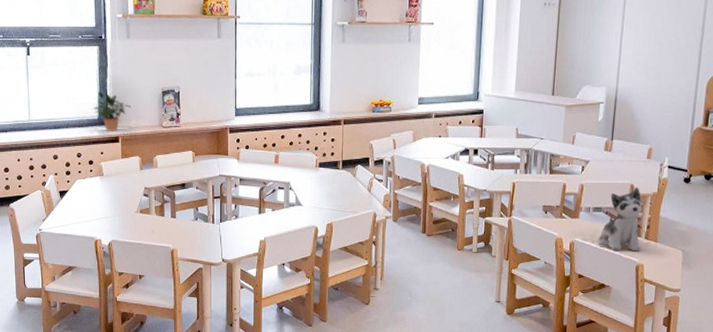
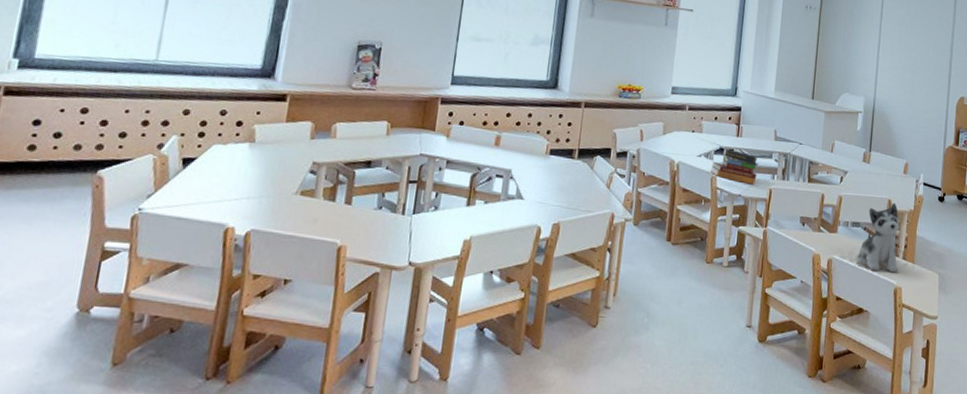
potted plant: present [93,92,132,131] -> none [256,36,312,87]
books: none [458,148,501,180] -> present [711,148,758,185]

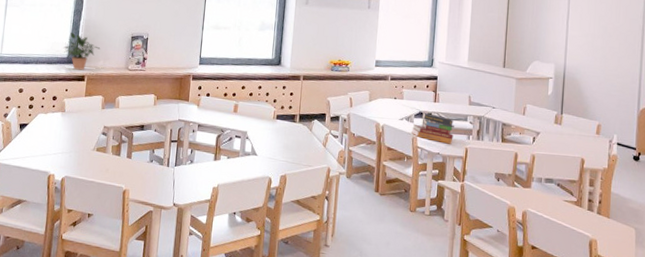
potted plant: none [256,36,312,87] -> present [63,33,101,70]
plush toy: present [855,202,900,273] -> none [550,161,594,227]

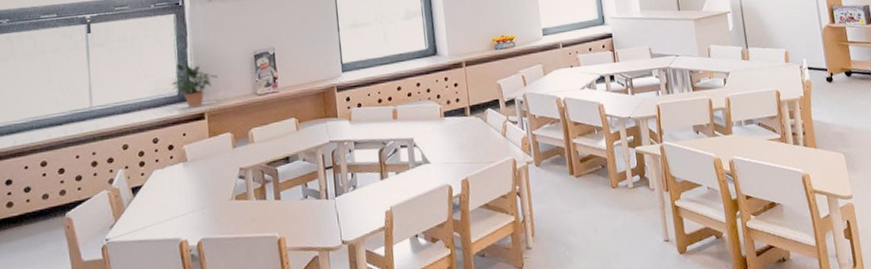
books: present [412,112,454,144] -> none [596,75,642,105]

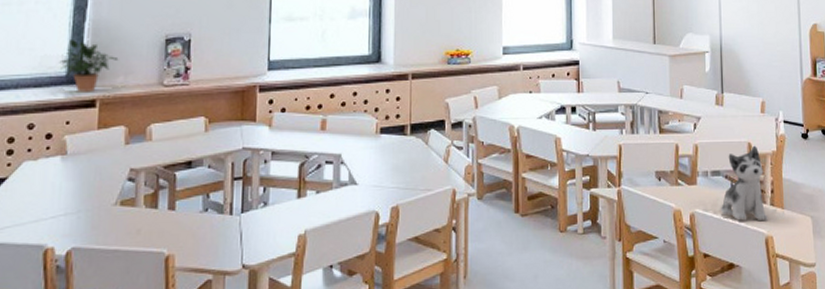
plush toy: none [756,93,803,163] -> present [720,145,768,222]

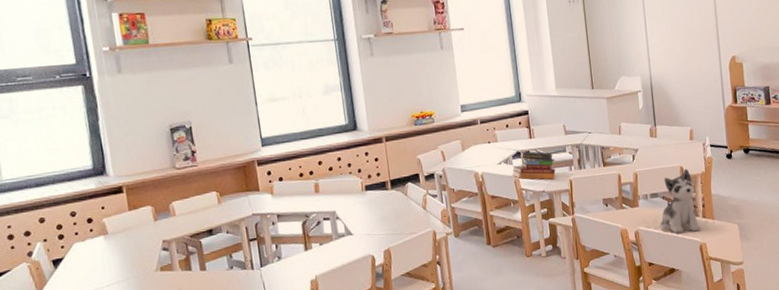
potted plant: present [59,40,119,92] -> none [84,137,134,182]
books: none [554,106,604,143] -> present [512,151,556,180]

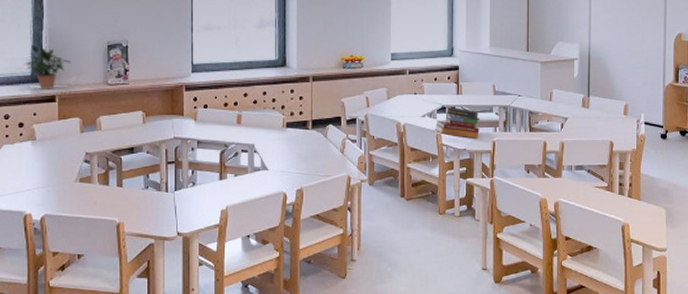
potted plant: none [84,137,134,182] -> present [25,46,71,89]
plush toy: present [660,168,701,233] -> none [582,144,625,211]

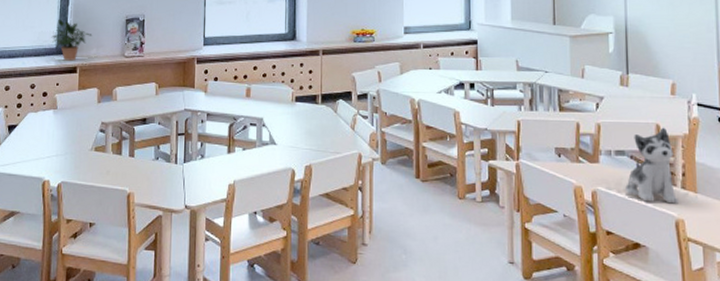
books: present [435,106,480,139] -> none [453,82,502,118]
plush toy: none [582,144,625,211] -> present [624,127,679,204]

